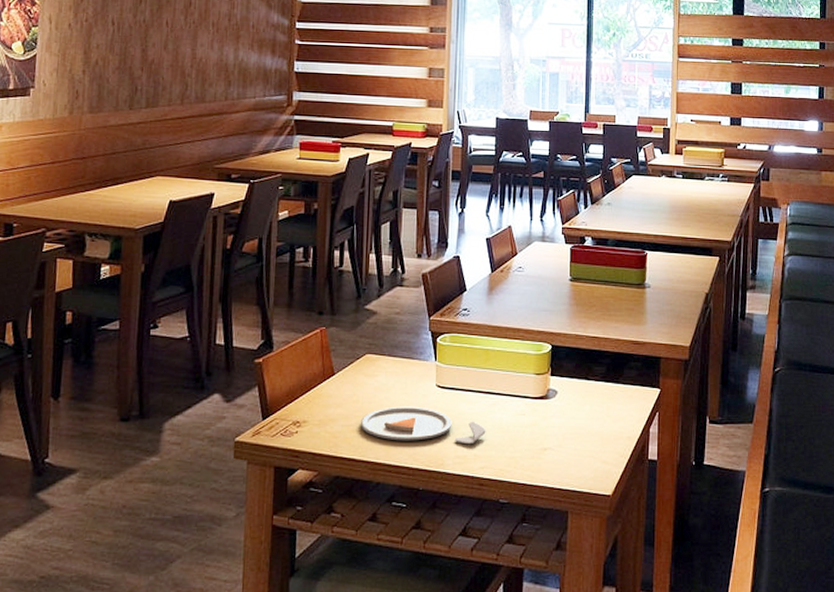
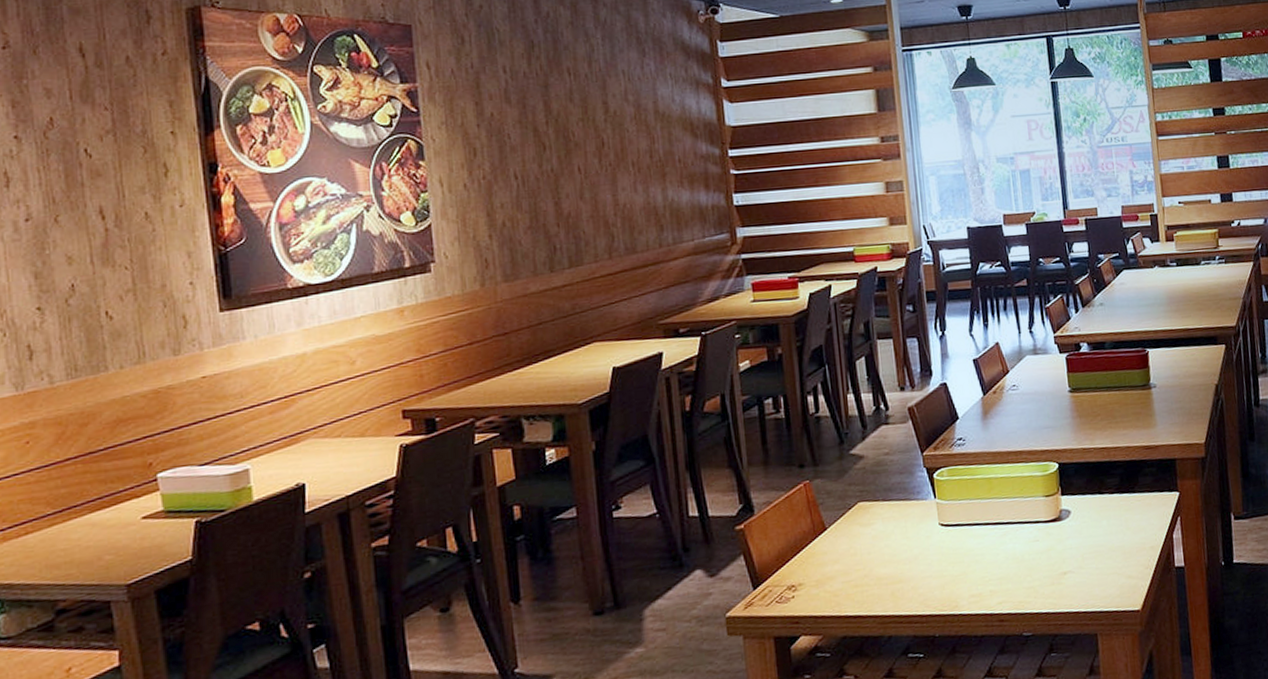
dinner plate: present [361,406,486,445] -> none [862,549,1000,590]

